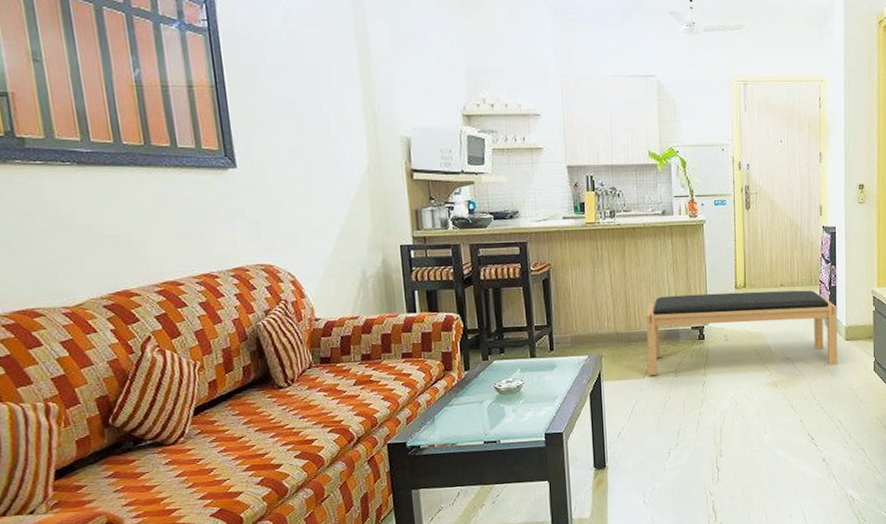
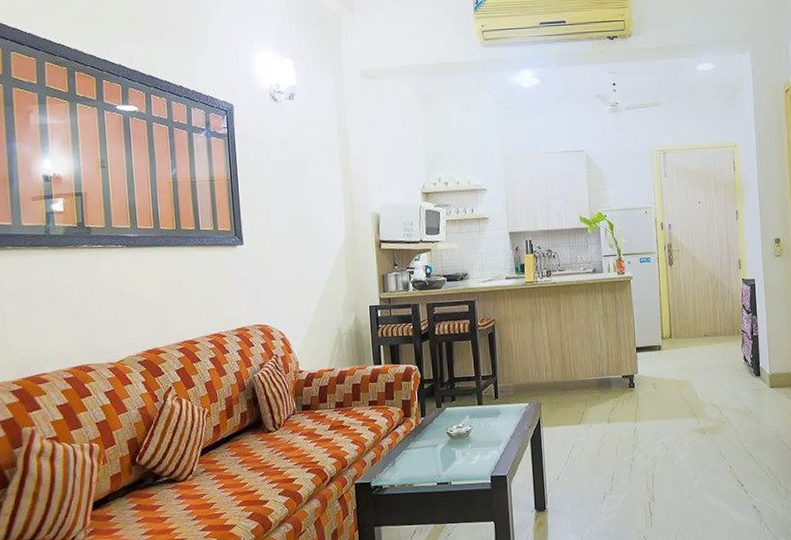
bench: present [645,290,838,376] -> none [579,339,764,423]

